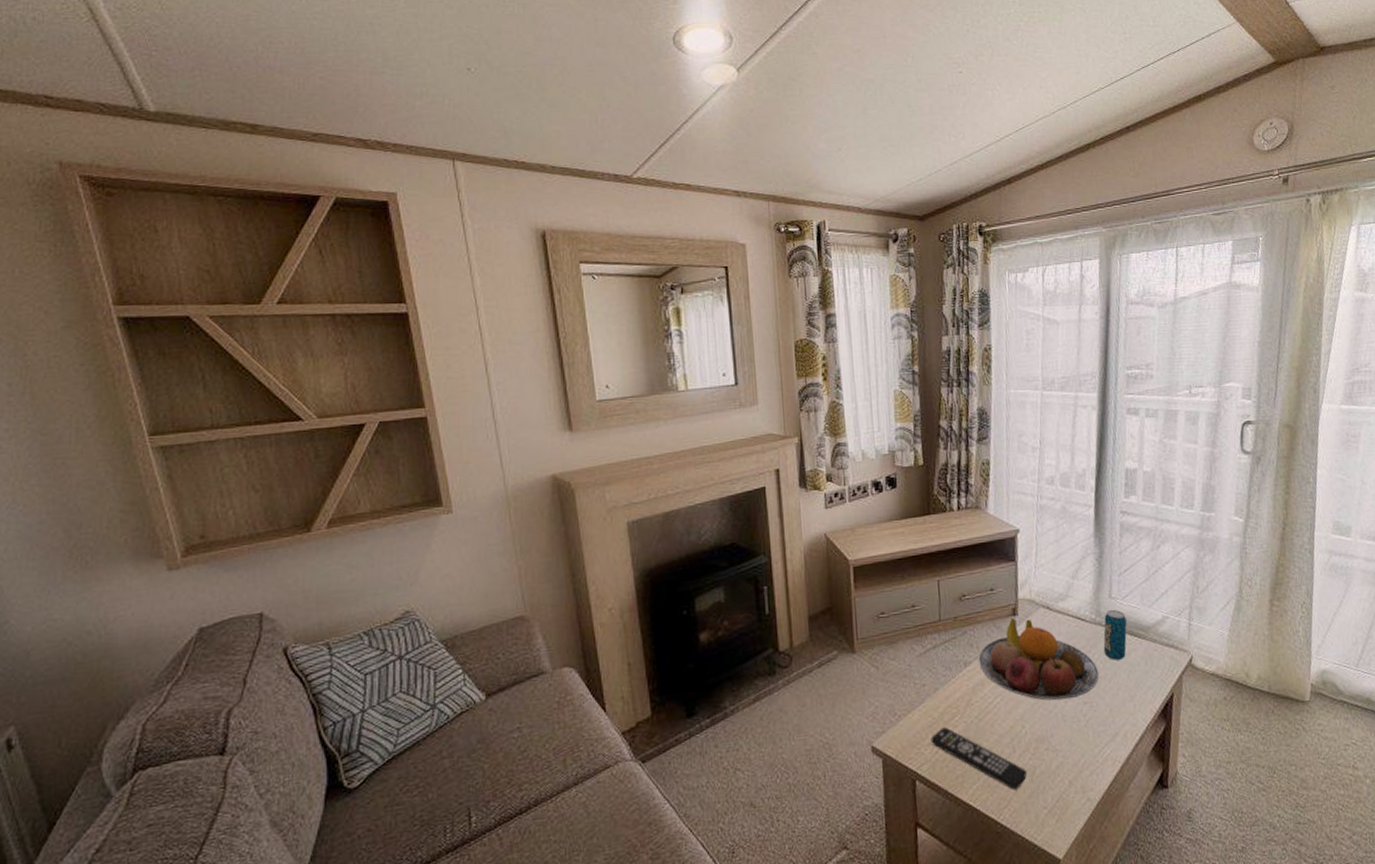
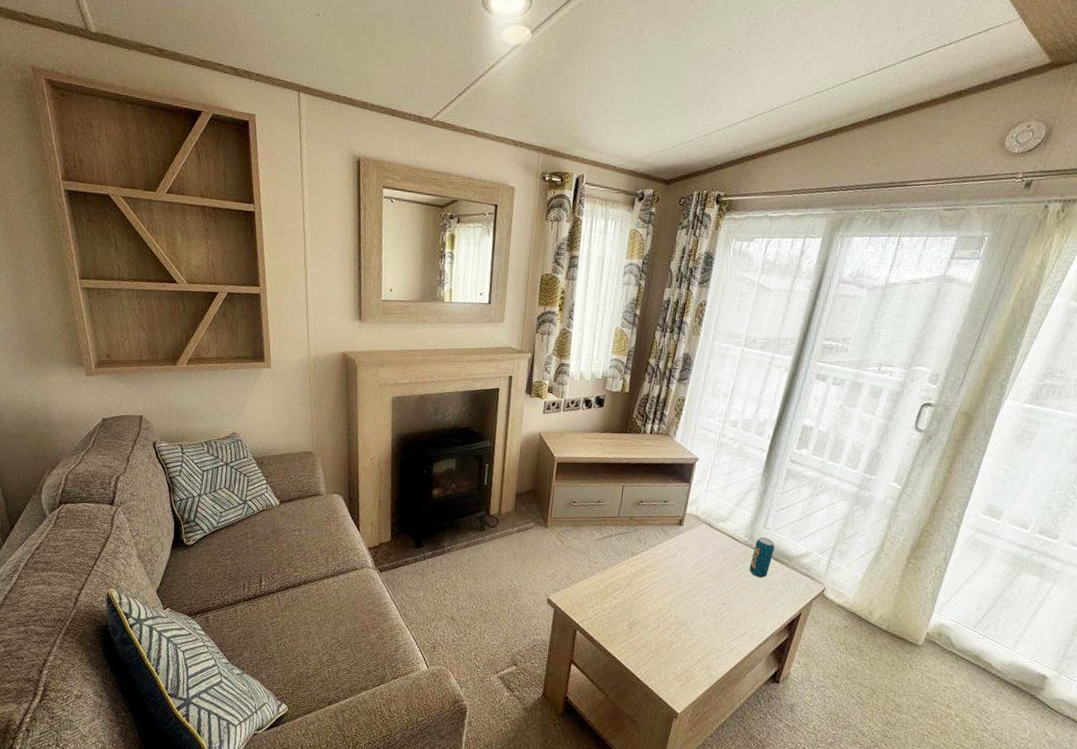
remote control: present [930,727,1028,791] -> none [594,597,666,656]
fruit bowl: present [978,618,1100,701] -> none [643,527,742,599]

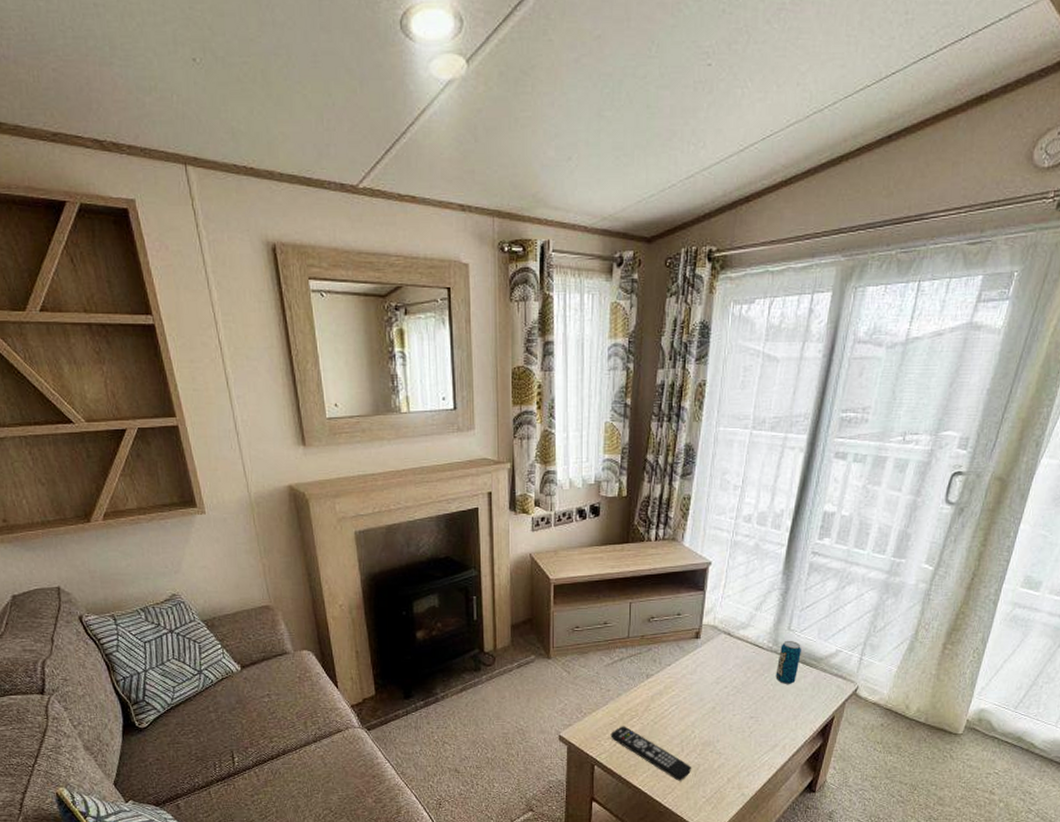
remote control: none [594,597,666,656] -> present [610,726,692,781]

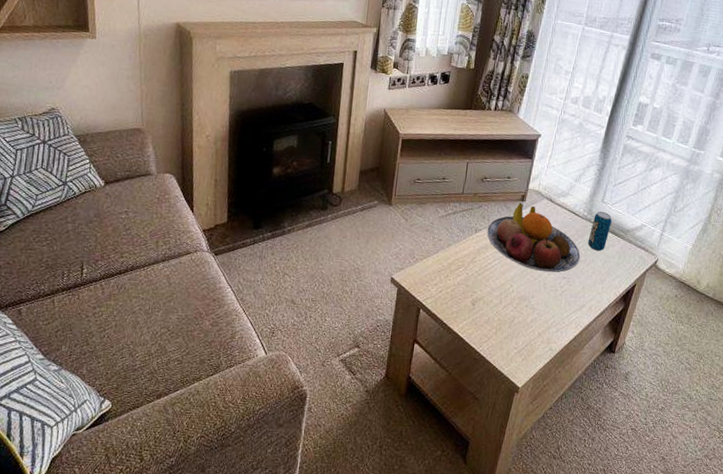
remote control: present [610,726,692,781] -> none [437,274,508,331]
fruit bowl: none [660,641,768,713] -> present [487,203,581,273]

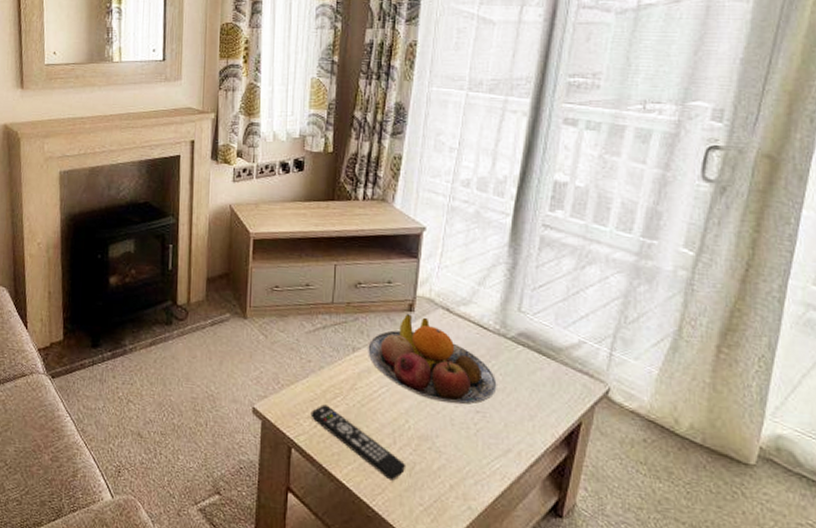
remote control: none [437,274,508,331] -> present [310,404,406,481]
beverage can: present [587,211,612,251] -> none [505,323,535,376]

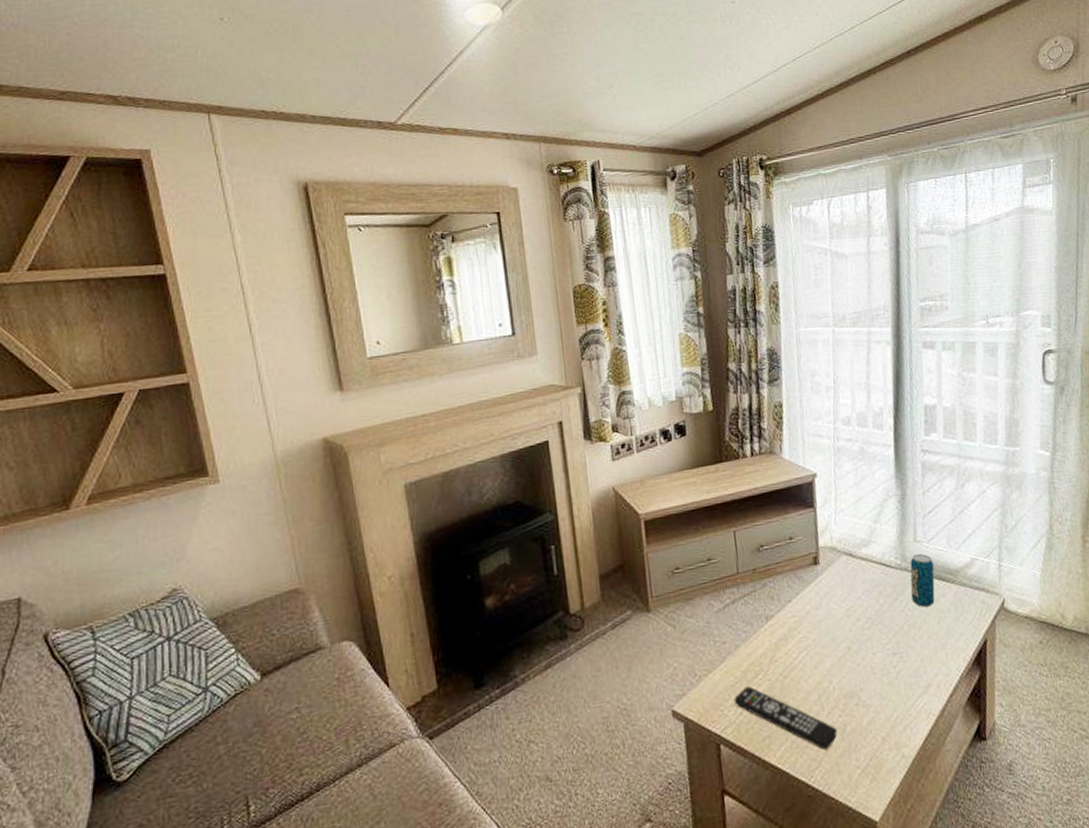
fruit bowl: present [368,314,497,405] -> none [780,567,909,653]
beverage can: none [505,323,535,376] -> present [910,553,935,607]

